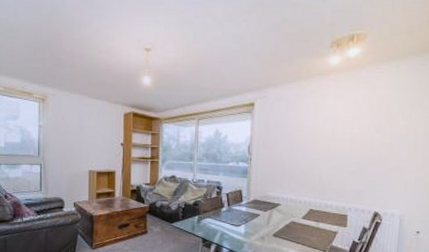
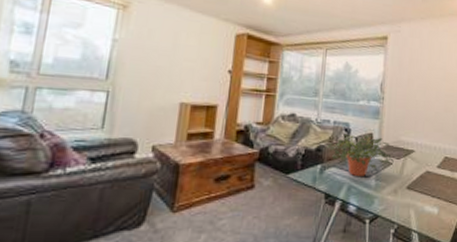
potted plant: none [202,191,261,226] -> present [326,133,394,177]

